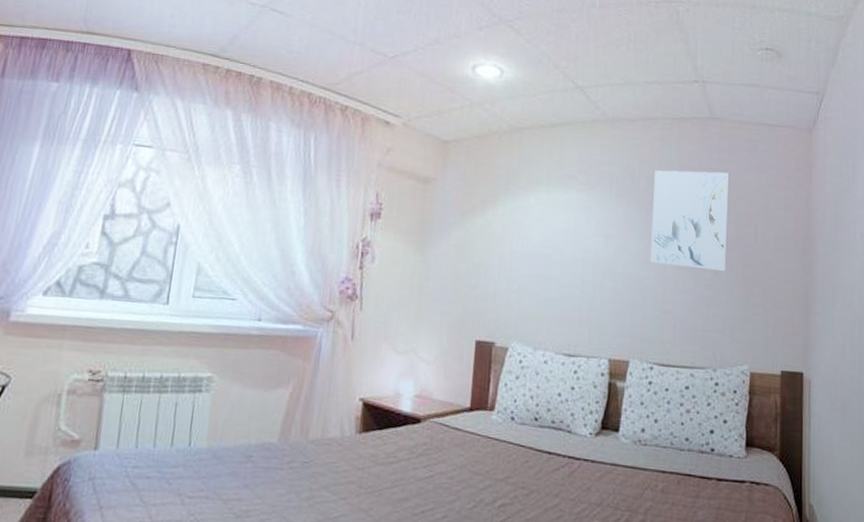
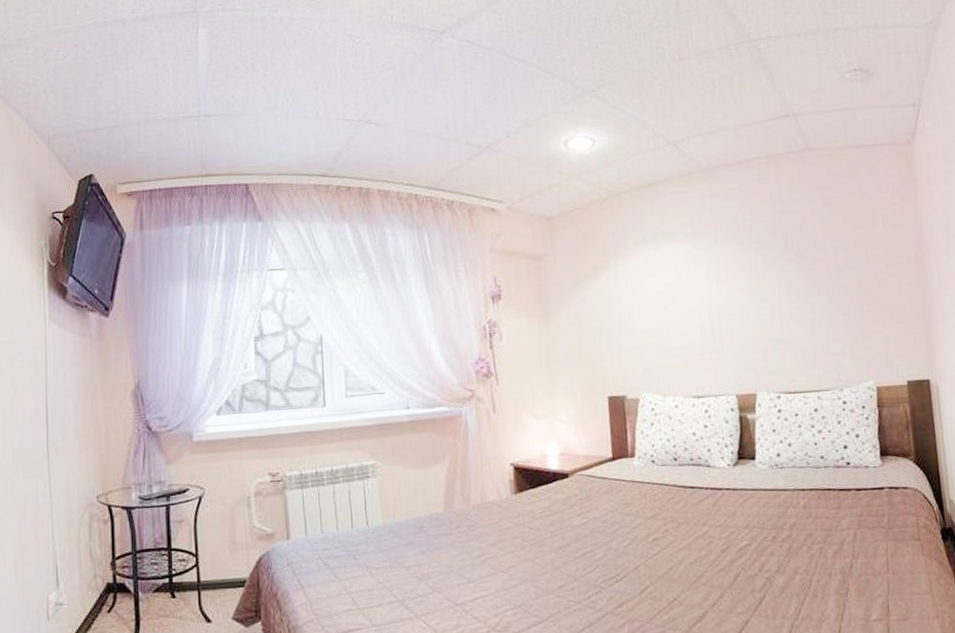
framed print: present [650,170,729,271] -> none [757,200,840,299]

